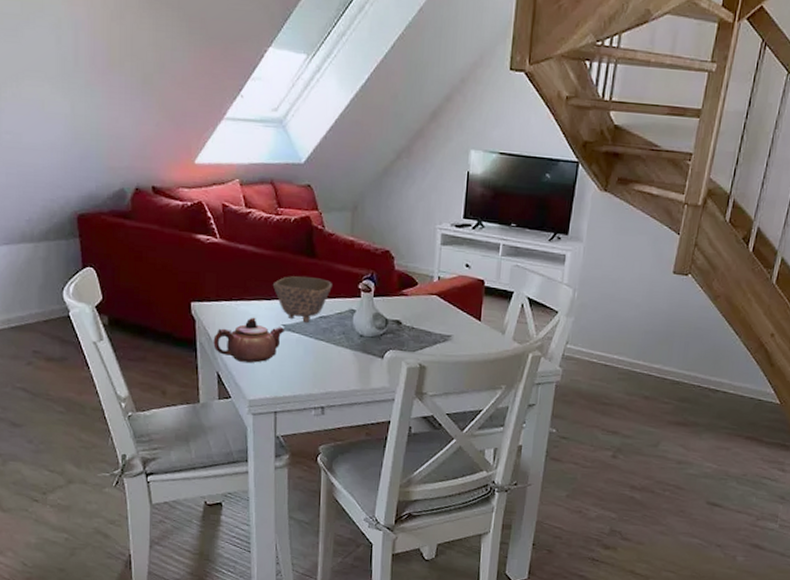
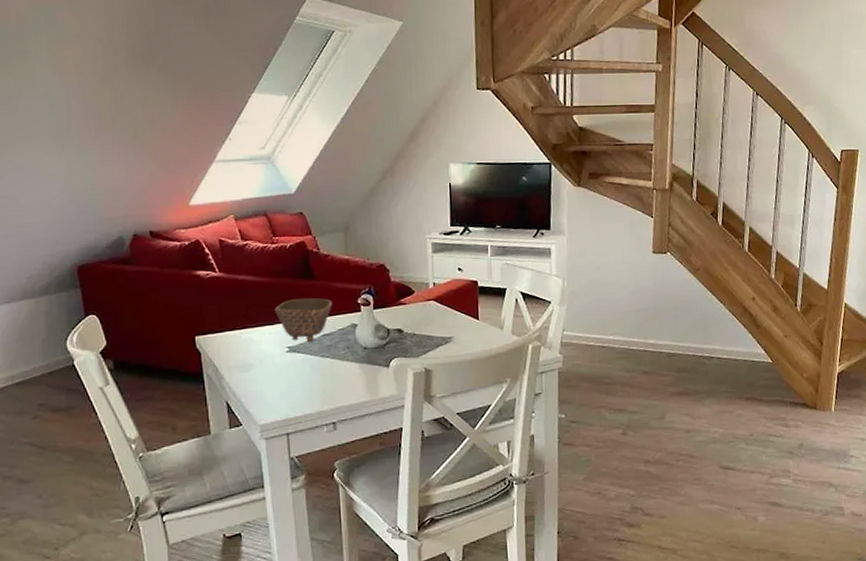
teapot: present [213,317,285,363] -> none [220,343,291,388]

